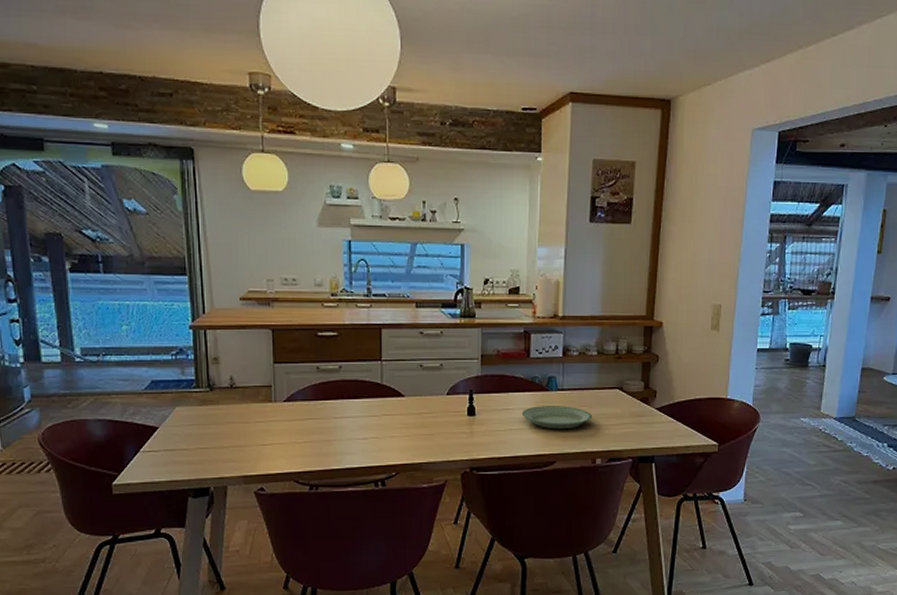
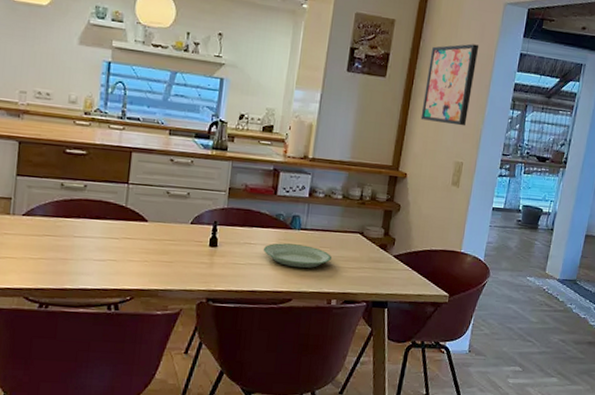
wall art: none [672,177,728,266] -> present [420,43,479,126]

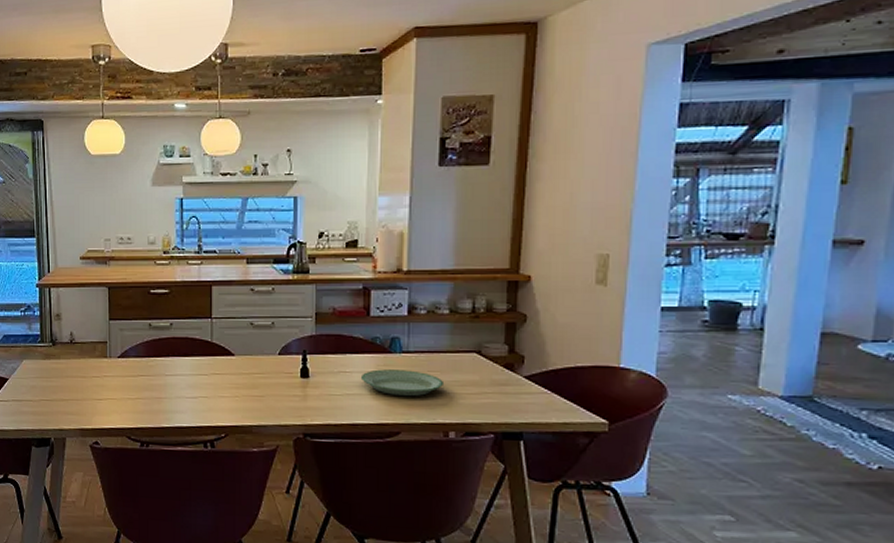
wall art: present [420,43,479,126] -> none [542,104,616,209]

